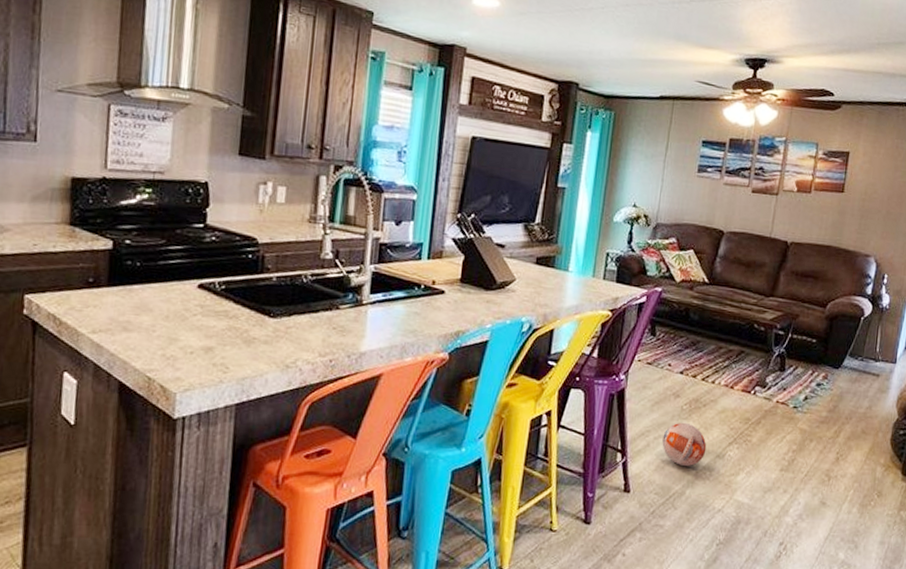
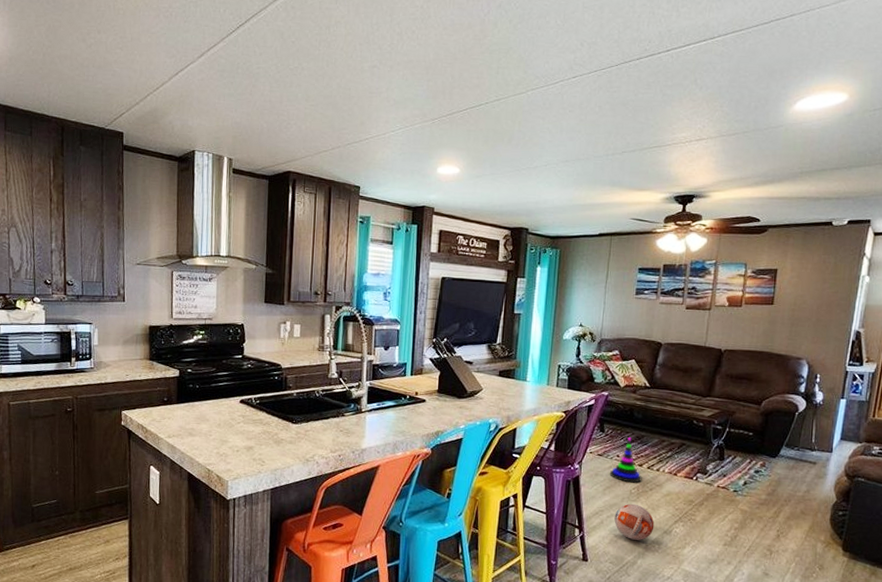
stacking toy: none [659,343,696,398] -> present [609,437,642,483]

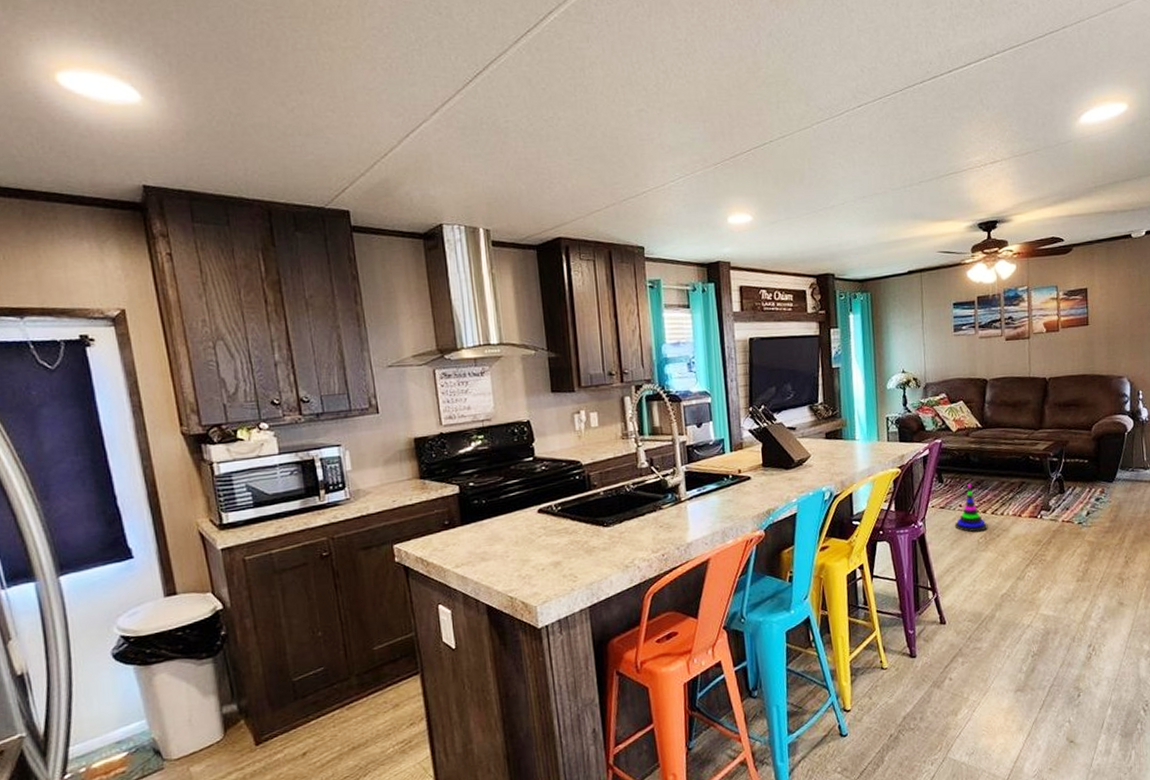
ball: present [614,503,655,540] -> none [966,553,1007,593]

